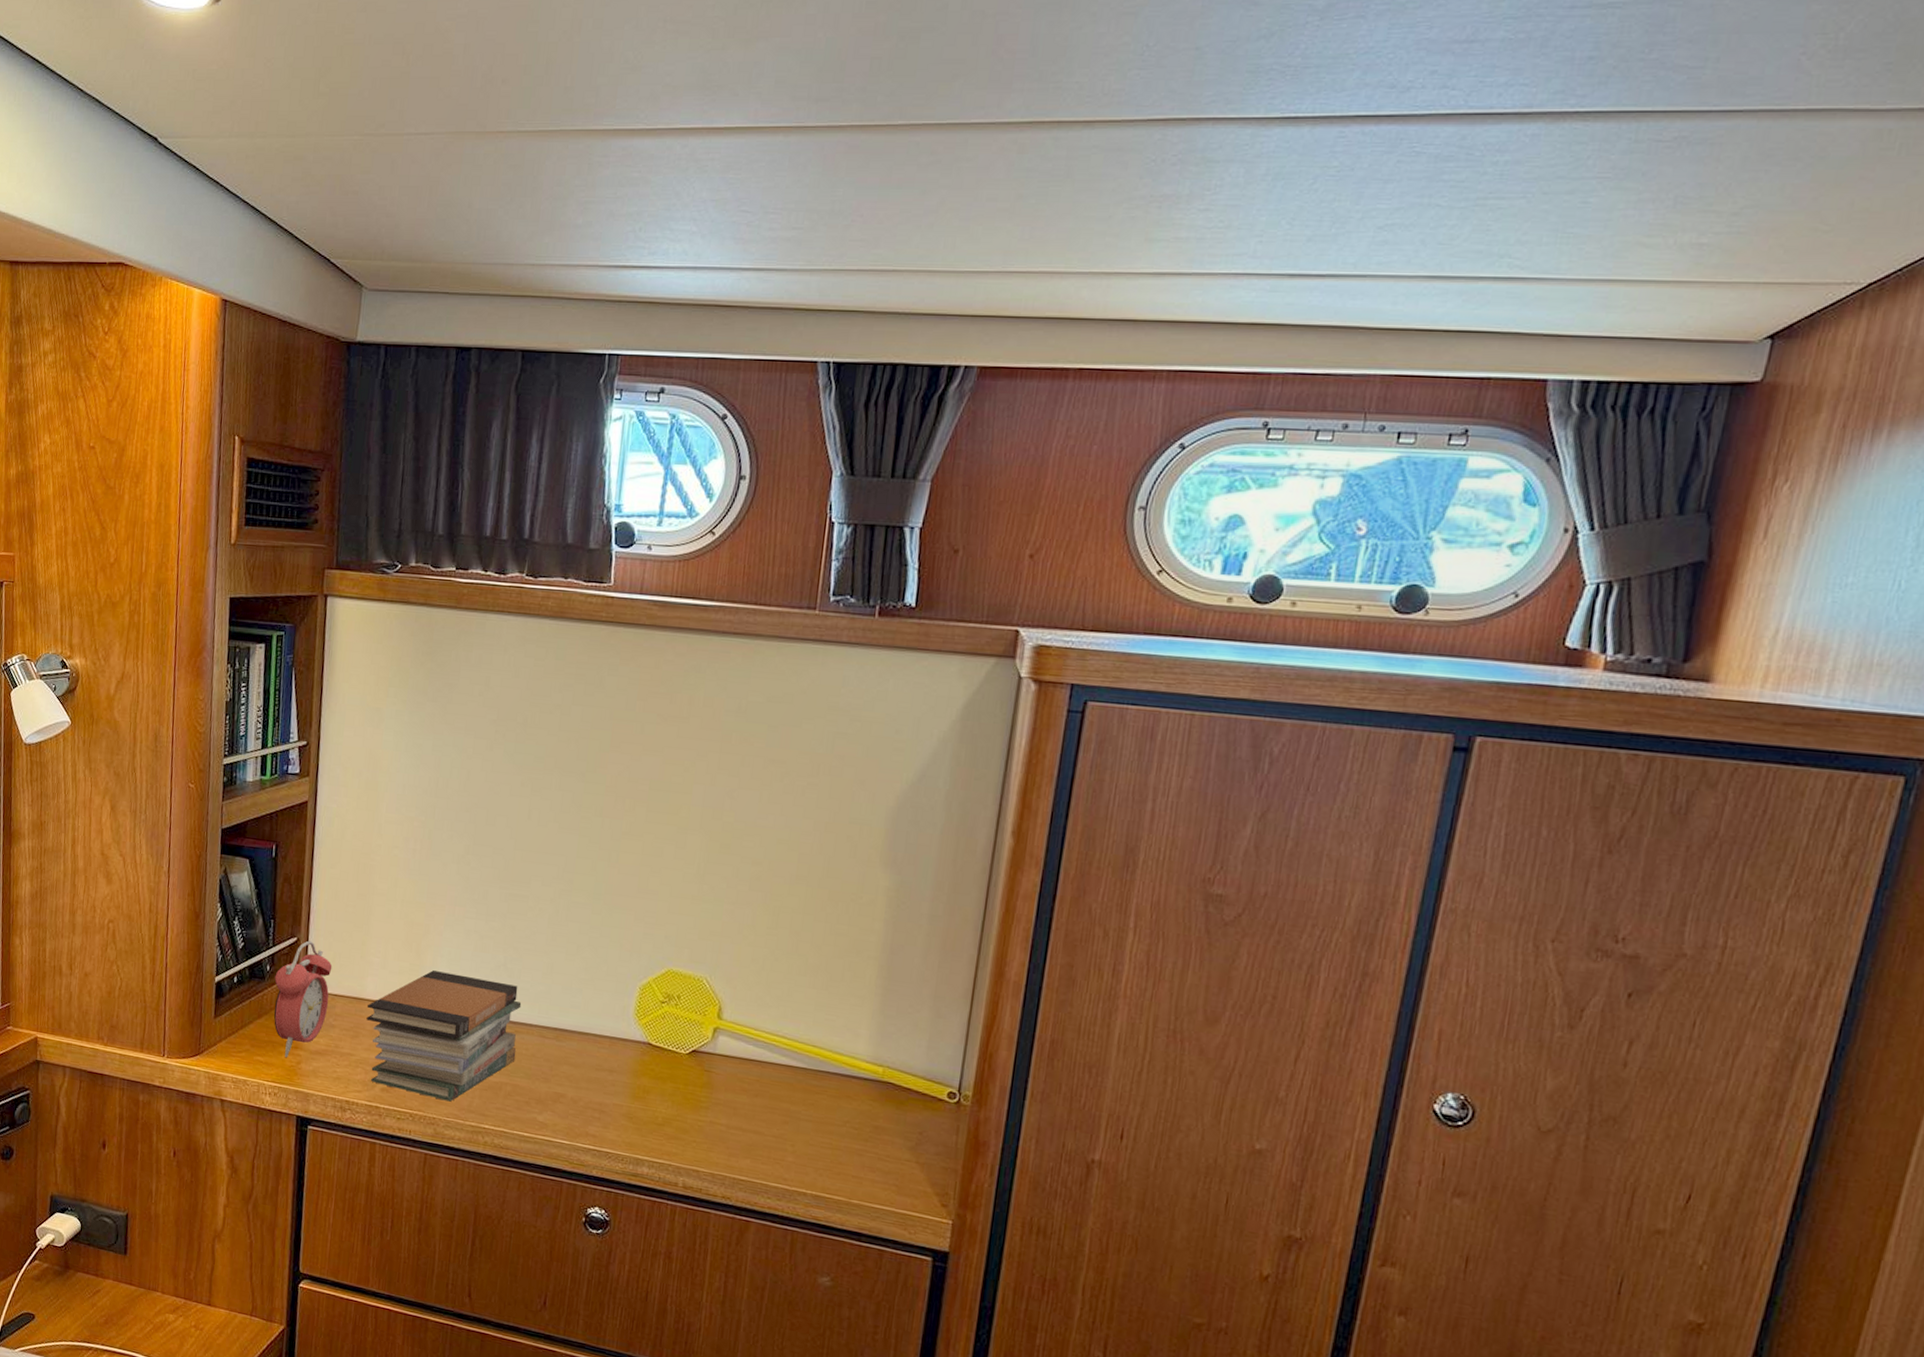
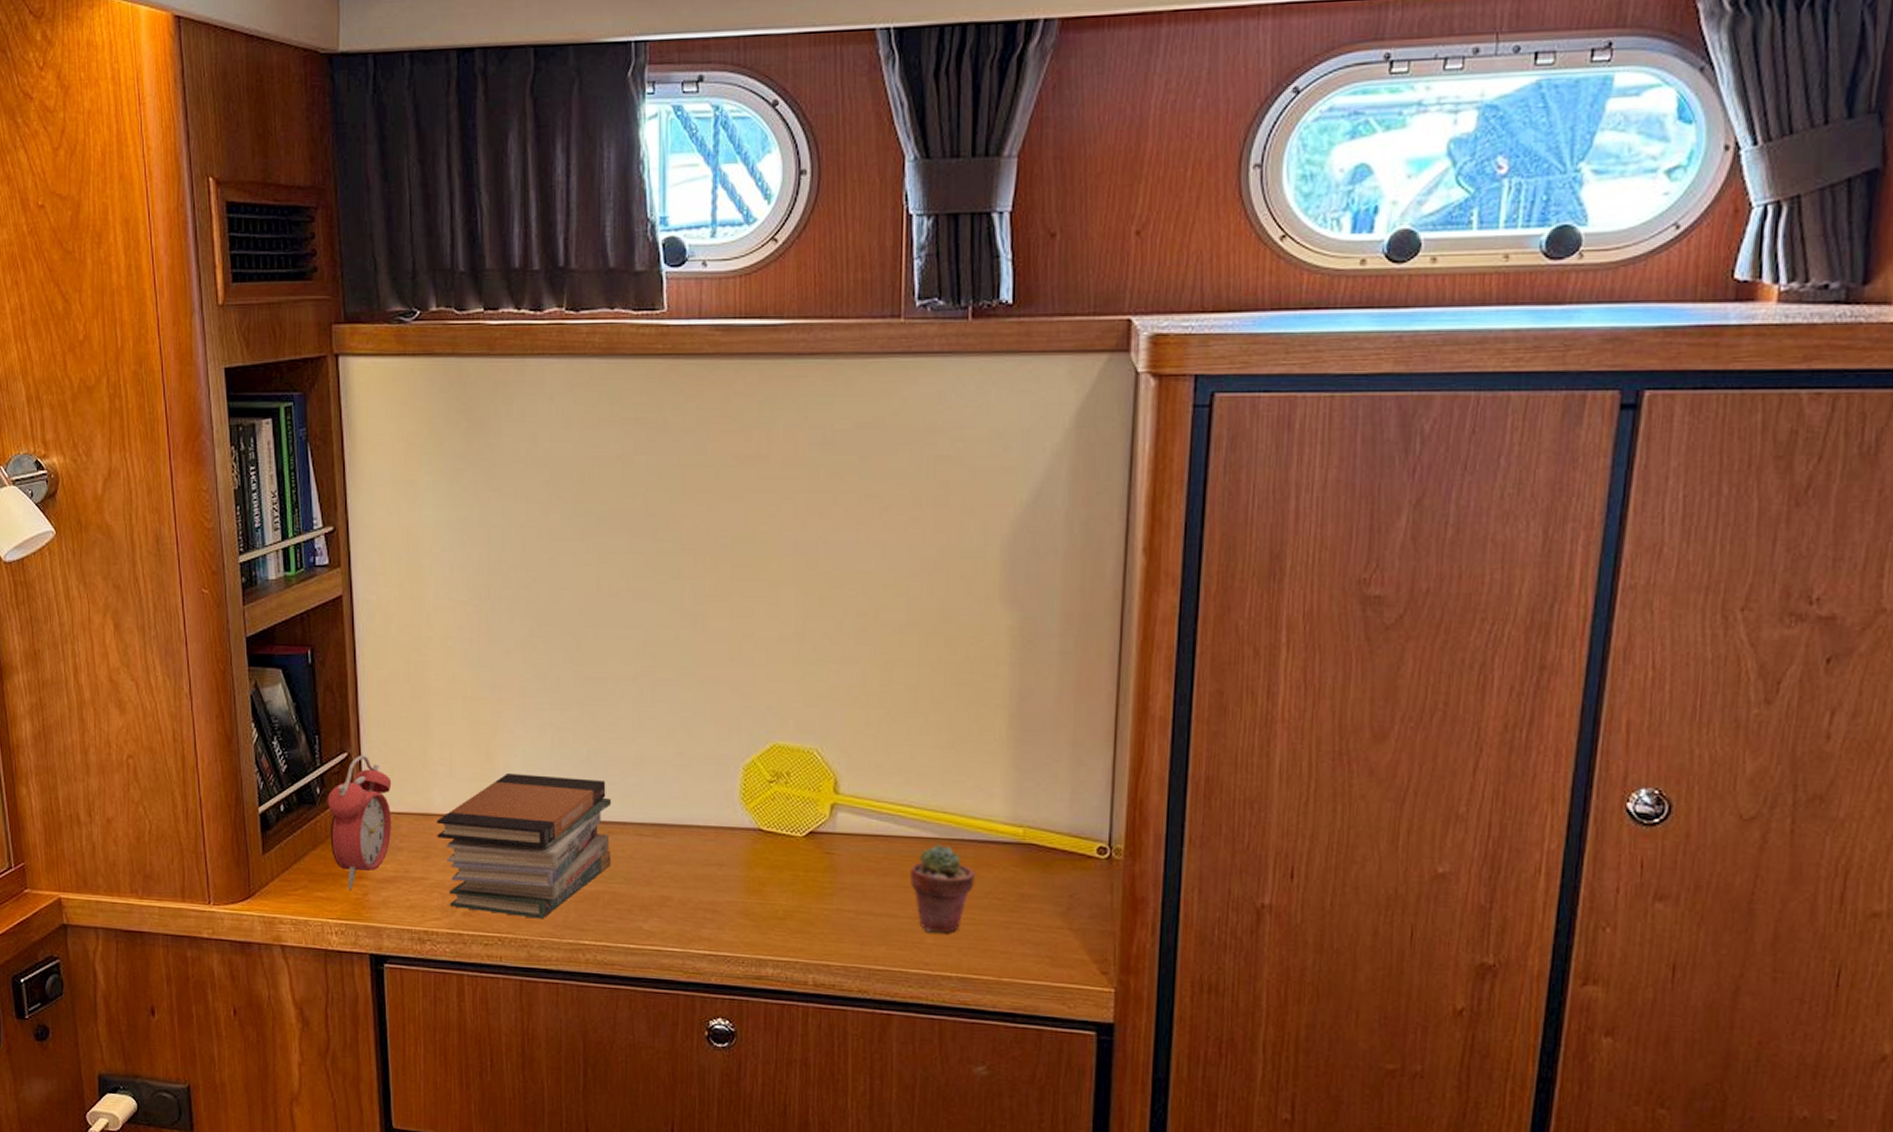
potted succulent: none [777,1073,837,1154] -> present [909,844,976,934]

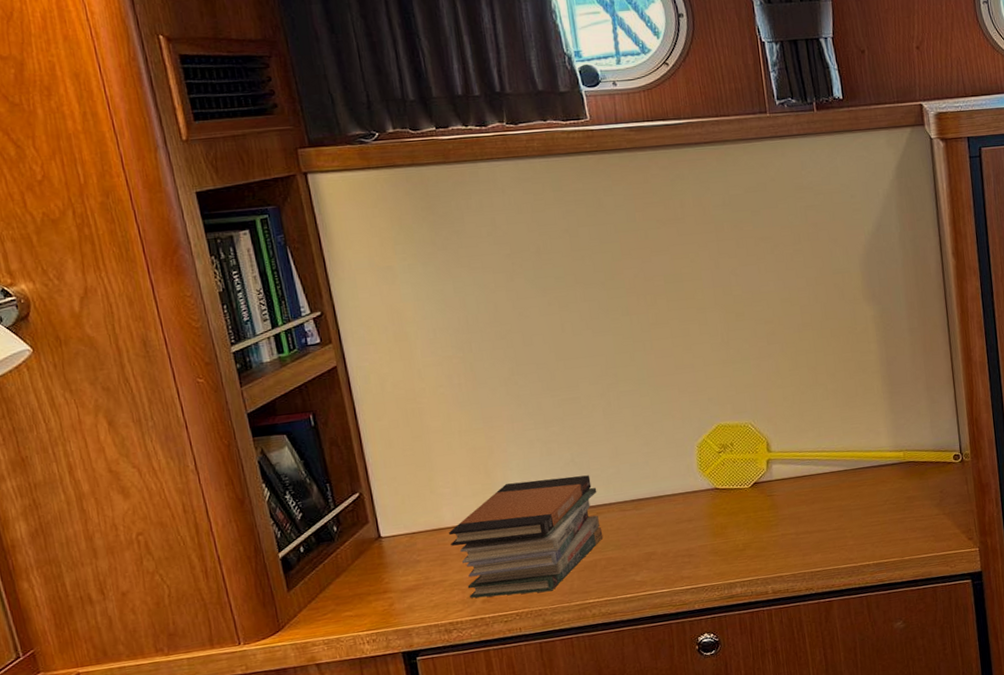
alarm clock: present [327,755,392,889] -> none [344,492,409,604]
potted succulent: present [909,844,976,934] -> none [830,474,876,537]

